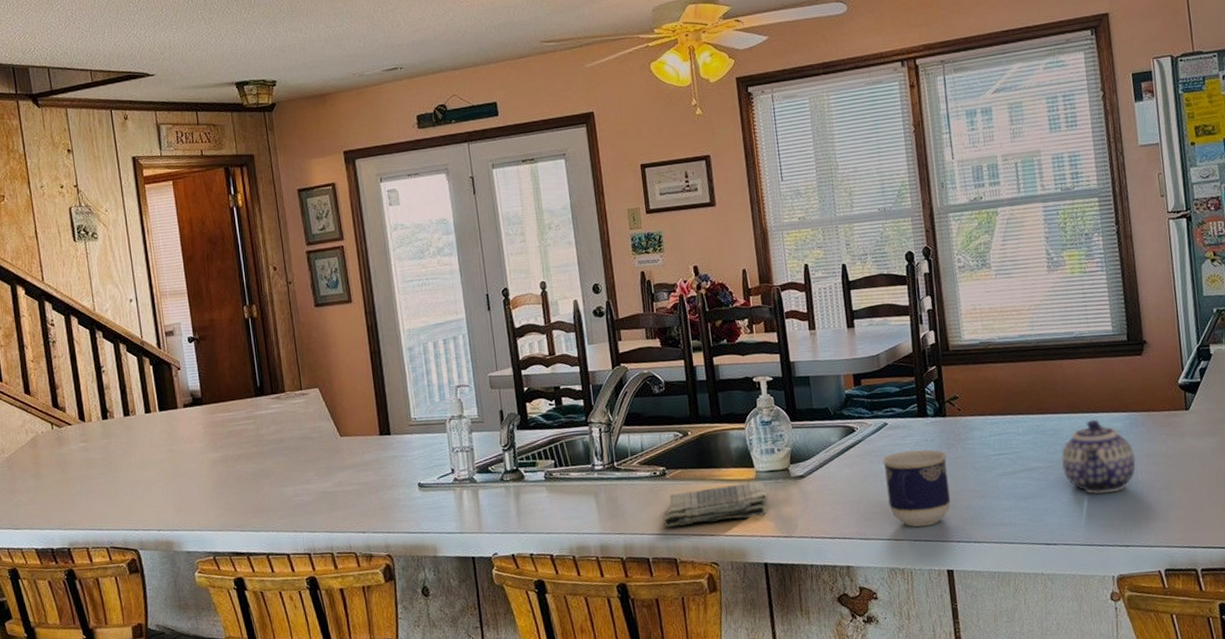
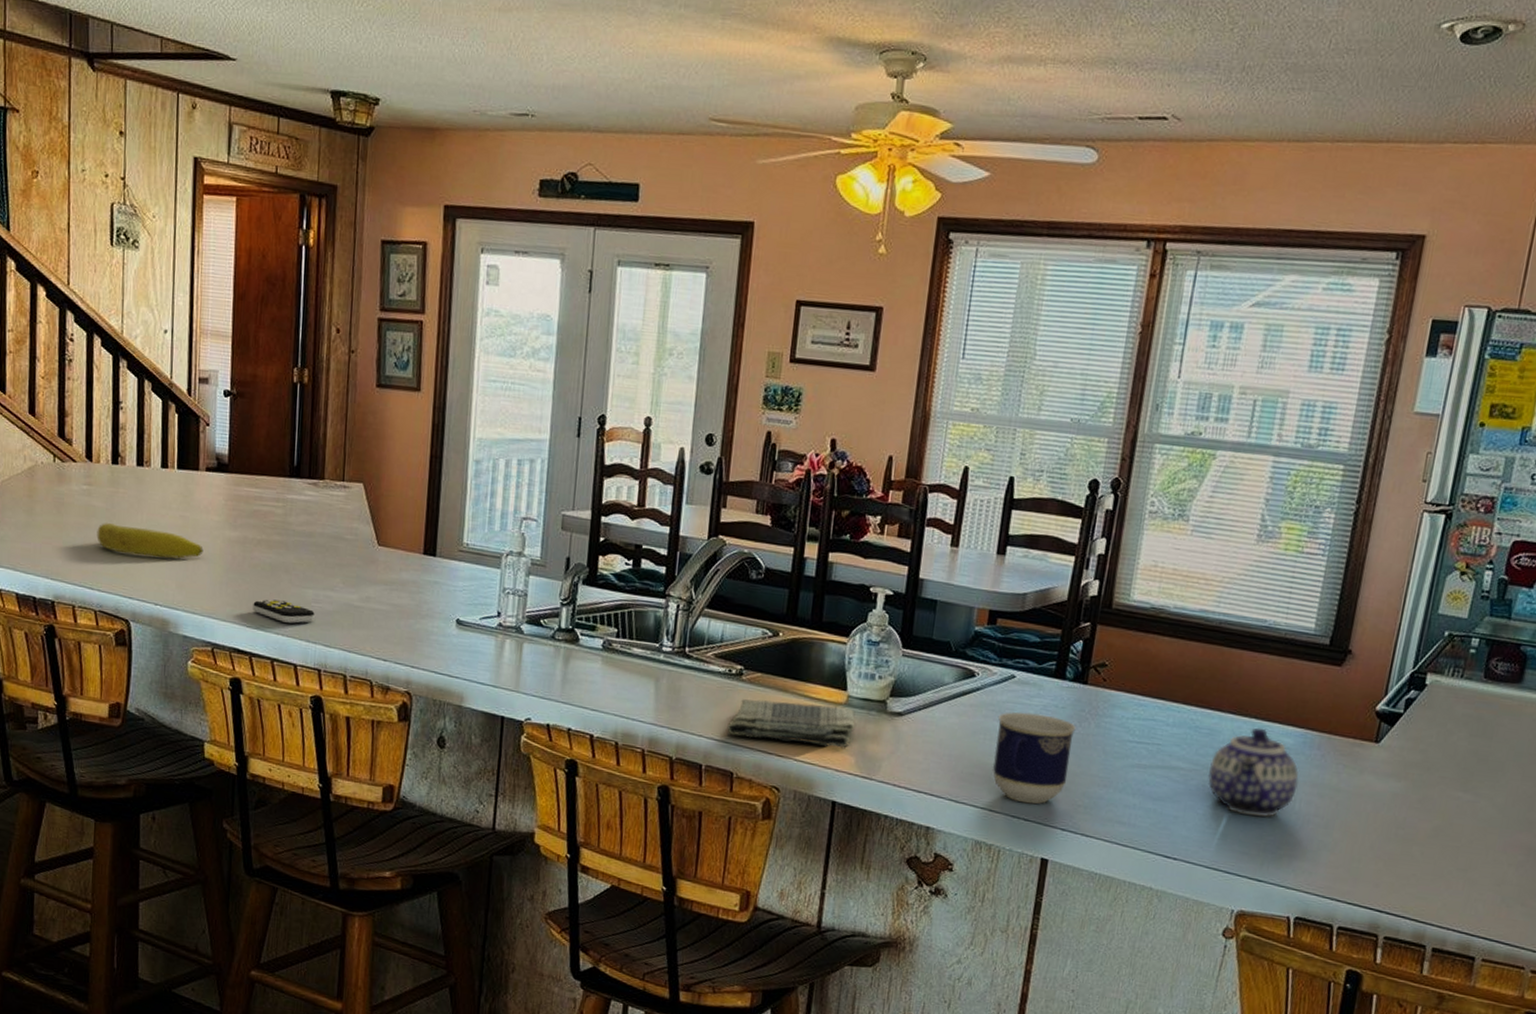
fruit: none [98,466,193,493] -> present [96,523,204,559]
remote control: none [243,501,298,520] -> present [253,598,315,624]

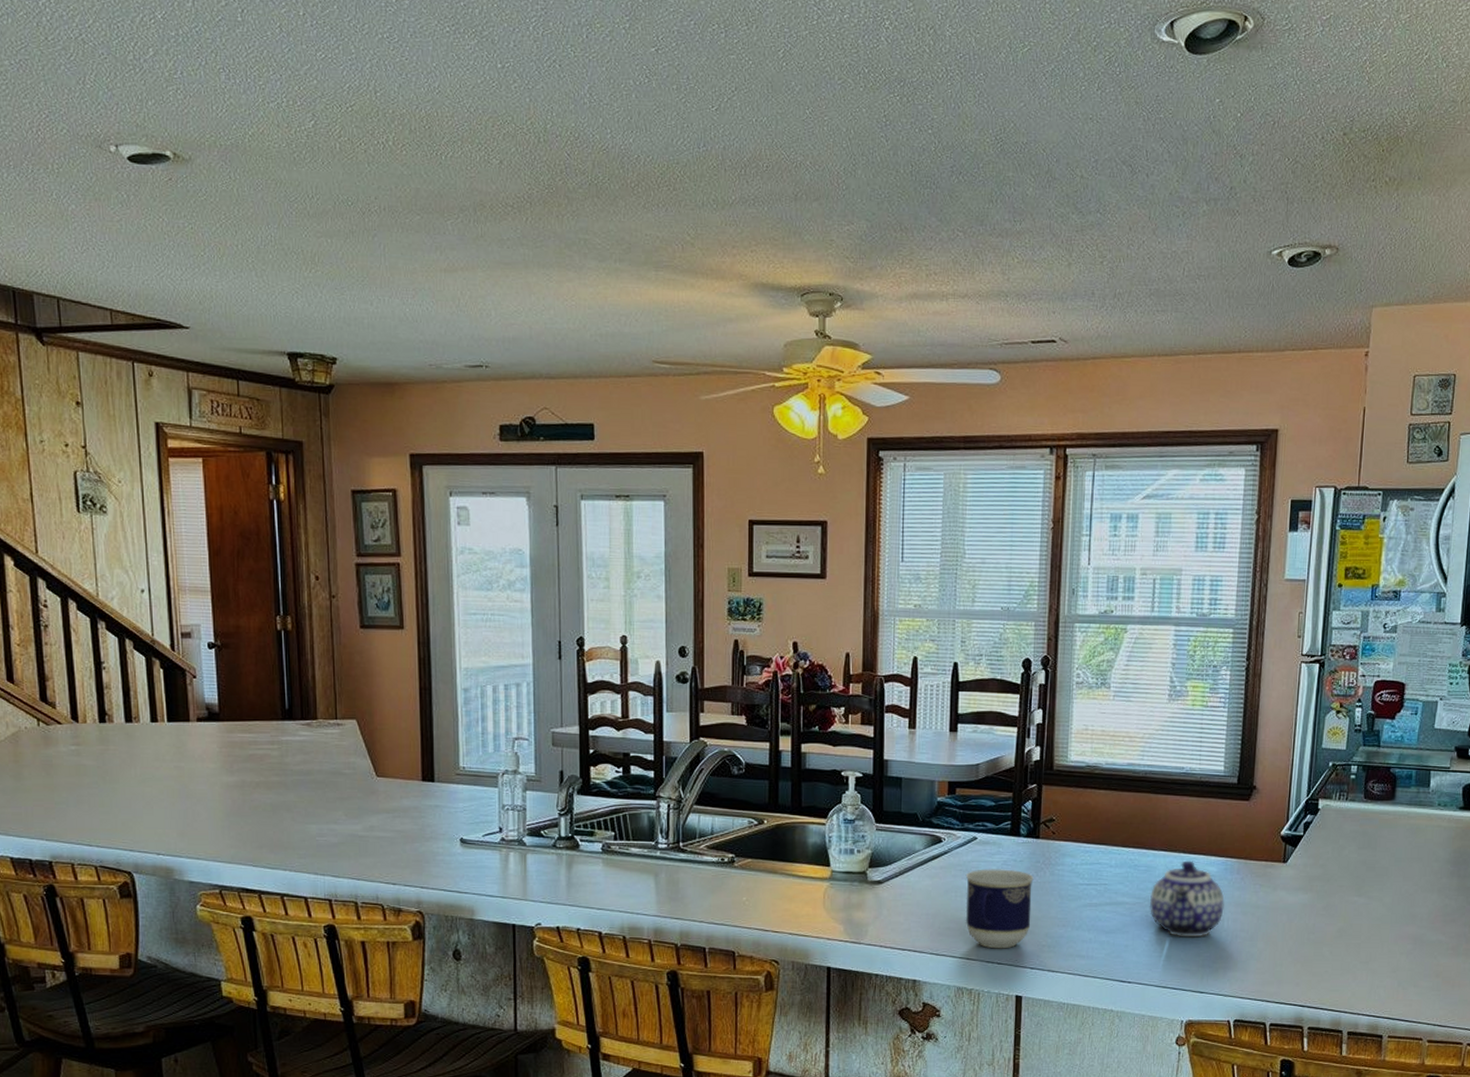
fruit: present [96,523,204,559] -> none [90,780,202,809]
remote control: present [253,598,315,624] -> none [257,836,320,858]
dish towel: present [727,699,856,747] -> none [725,881,841,918]

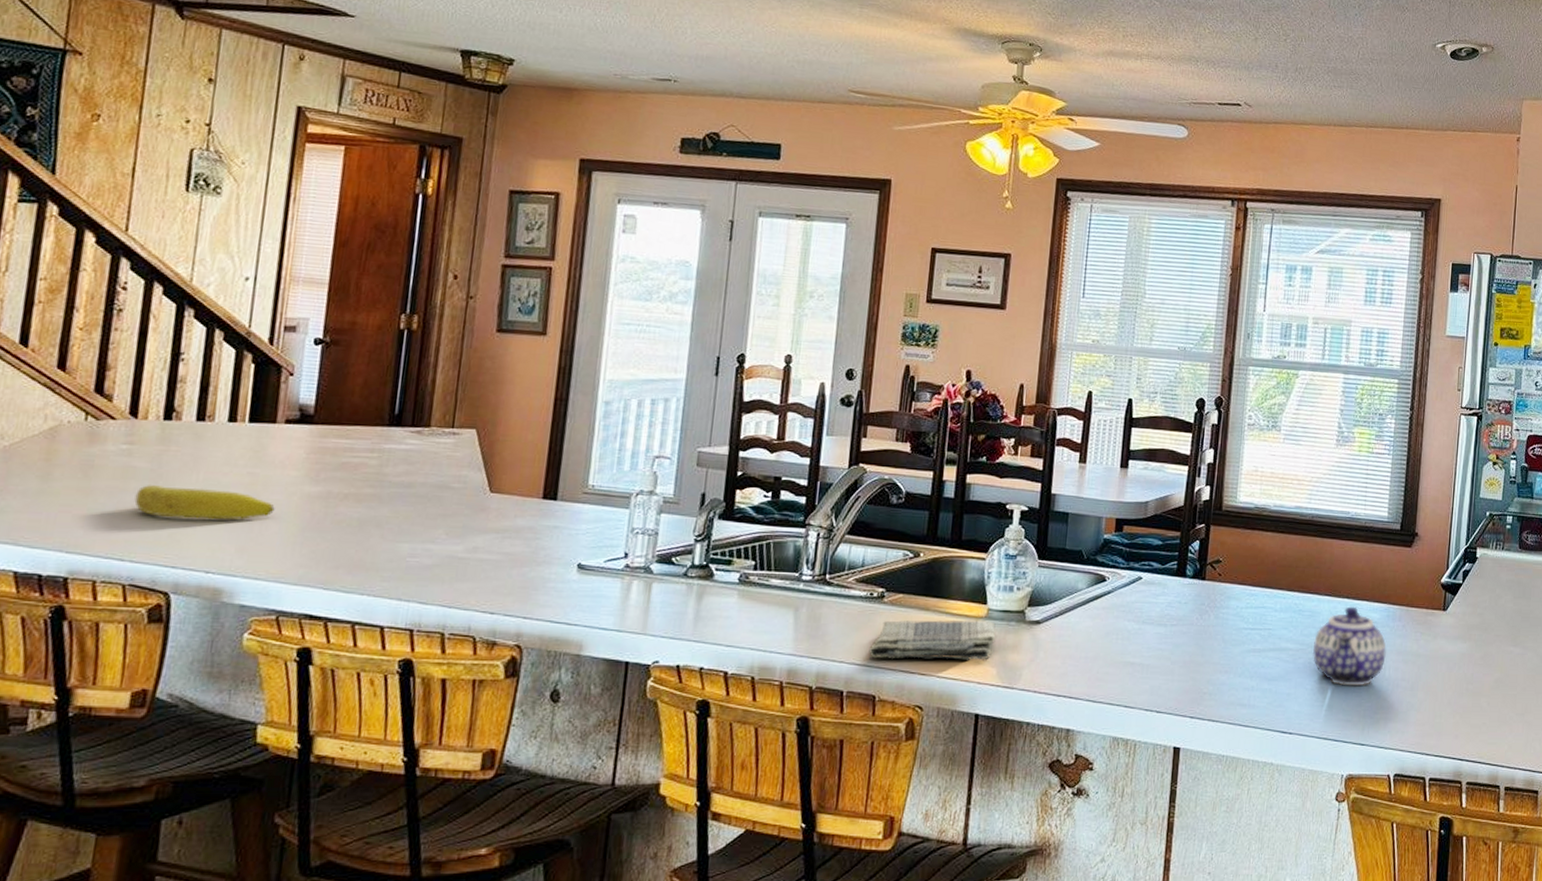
fruit: none [90,780,202,809] -> present [134,485,275,520]
dish towel: none [725,881,841,918] -> present [869,620,996,660]
cup: present [965,869,1034,949] -> none [1126,610,1198,696]

